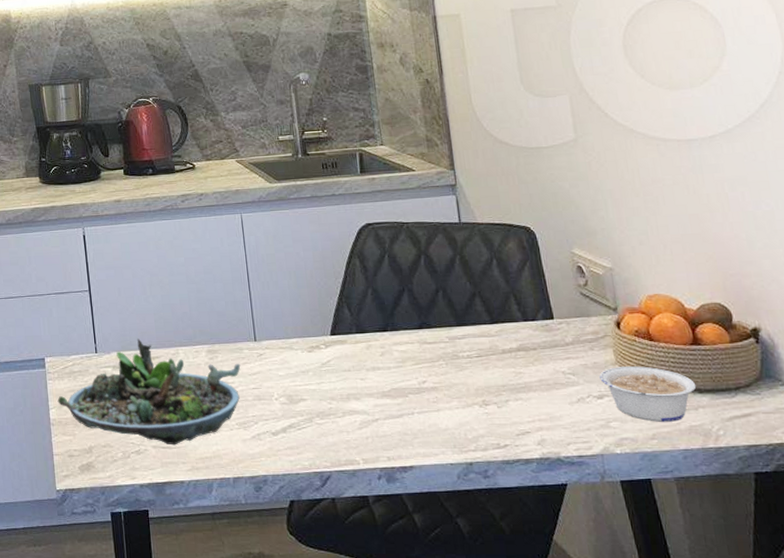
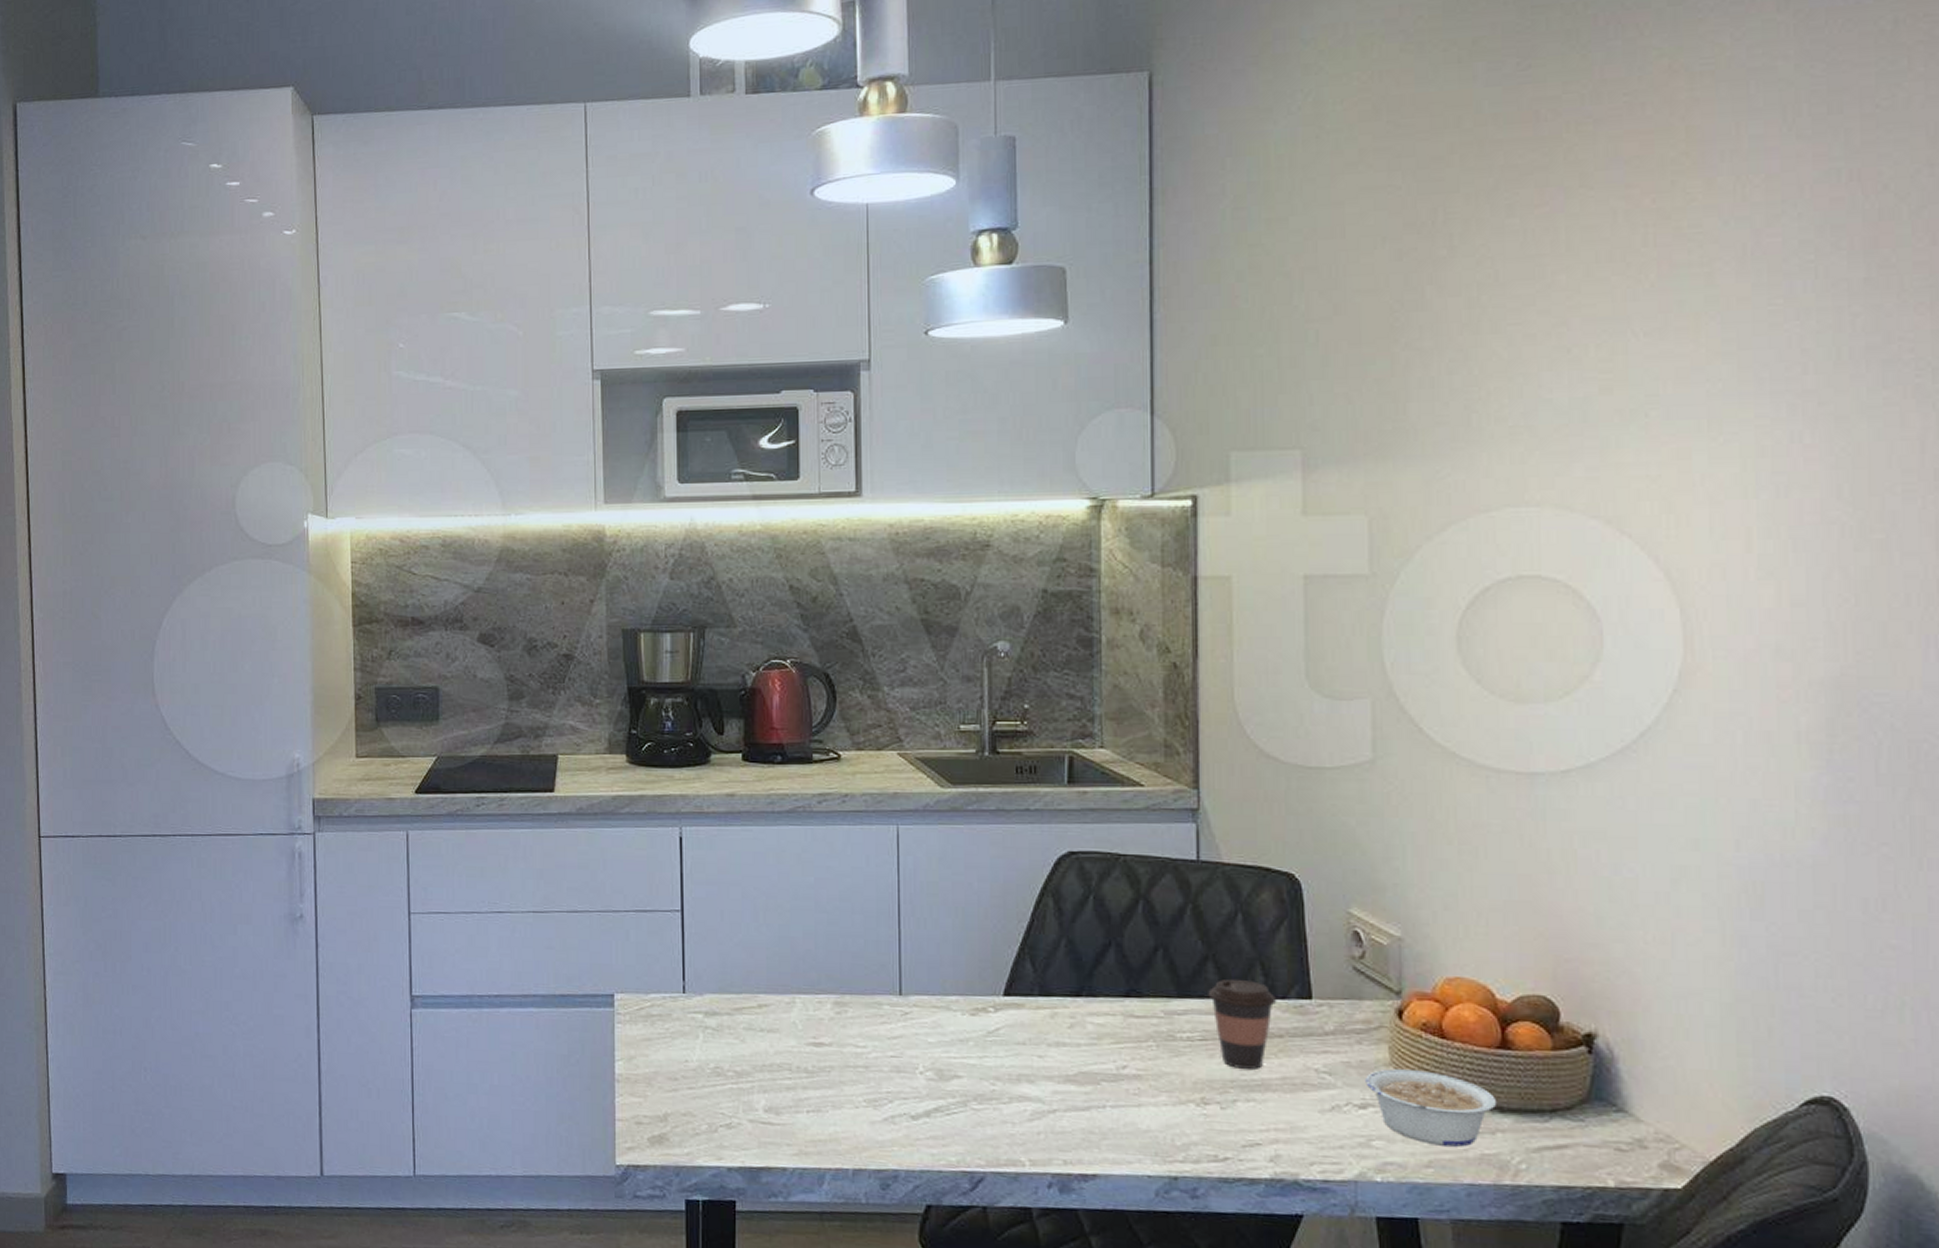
succulent planter: present [57,339,241,445] -> none [626,979,878,1121]
coffee cup: none [478,308,529,377] -> present [1208,978,1277,1070]

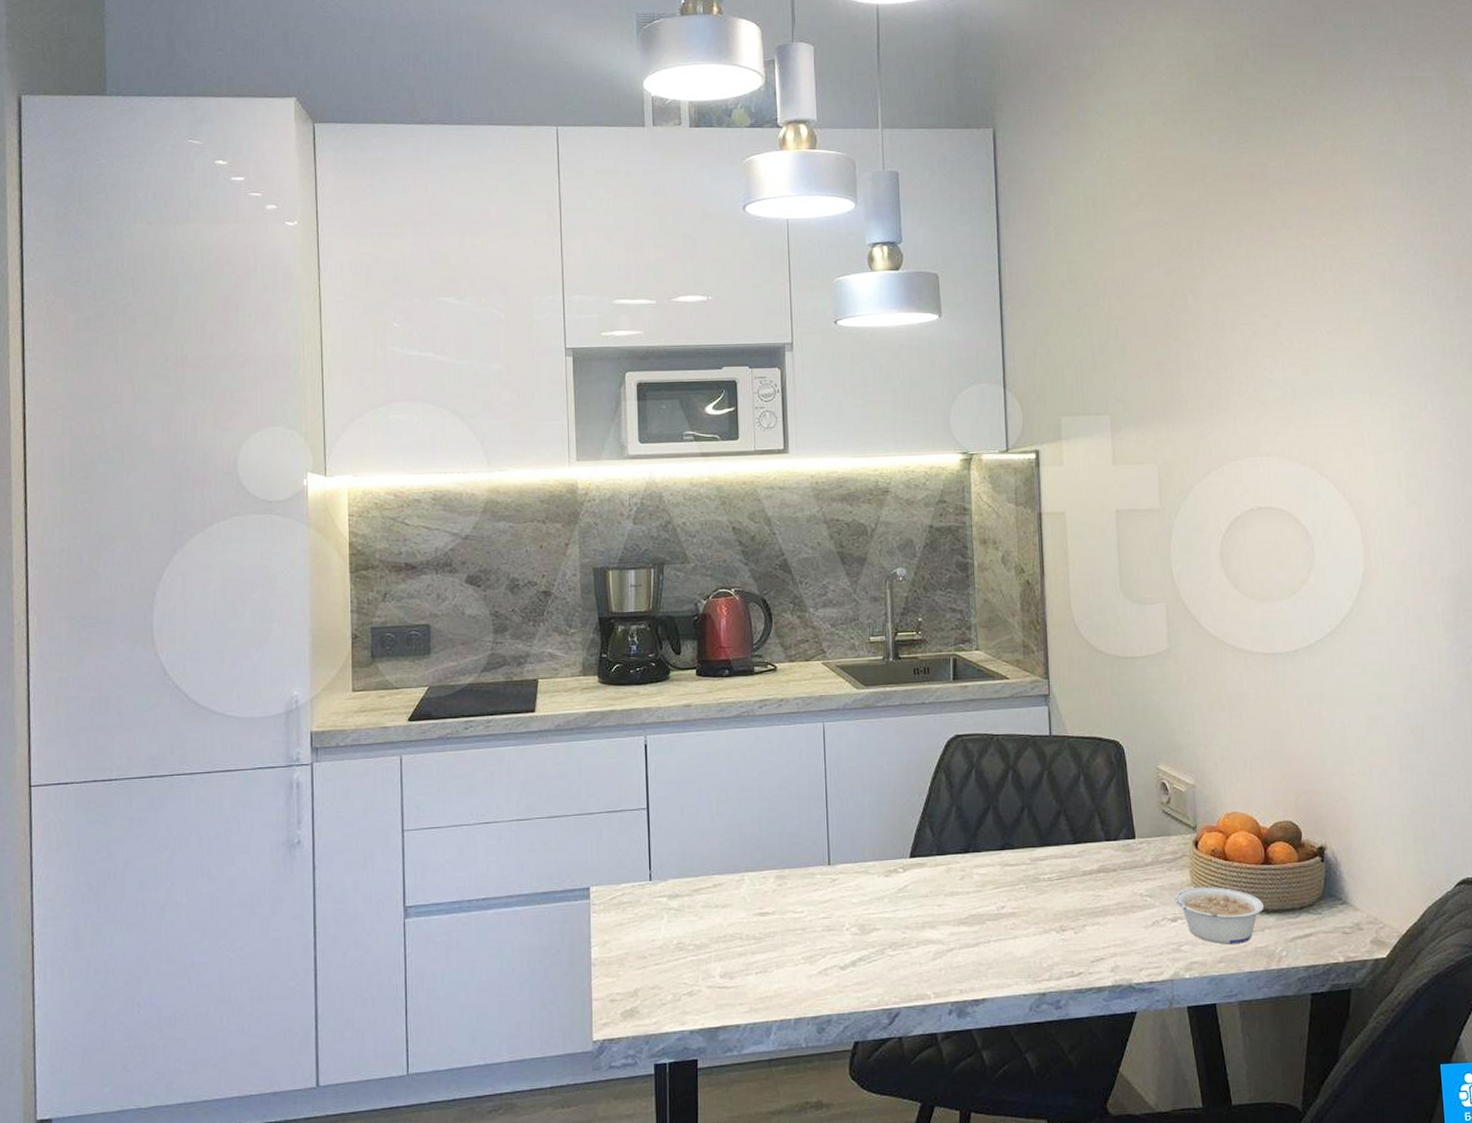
coffee cup: present [1208,978,1277,1070] -> none [1061,827,1111,900]

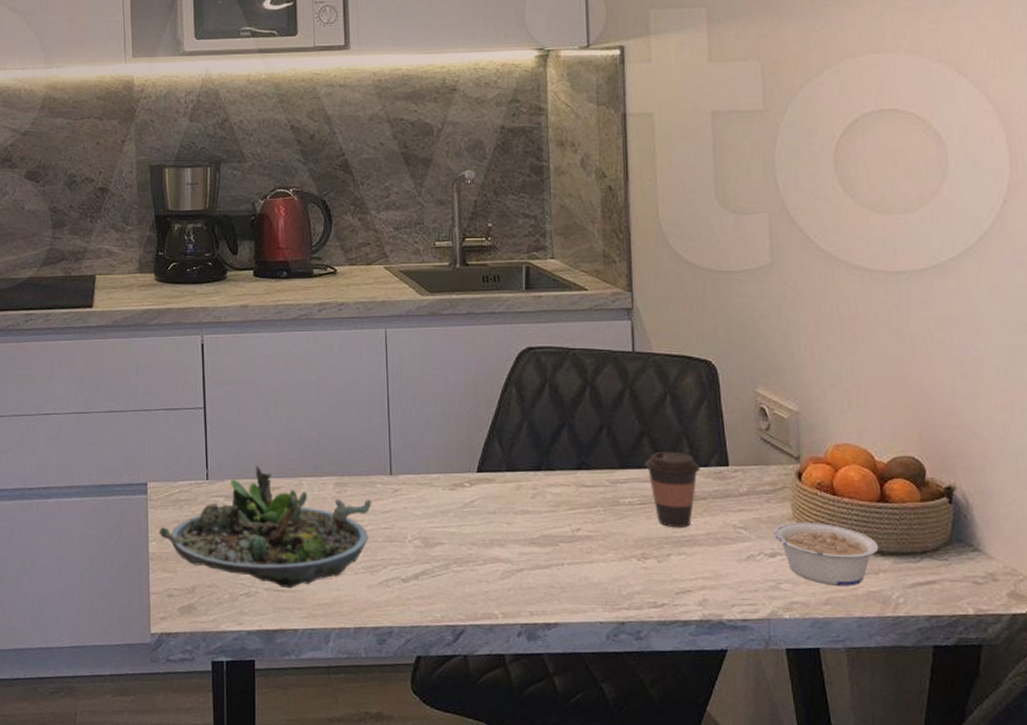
succulent planter: none [601,863,812,985] -> present [159,466,372,589]
coffee cup: none [1061,827,1111,900] -> present [644,451,701,528]

